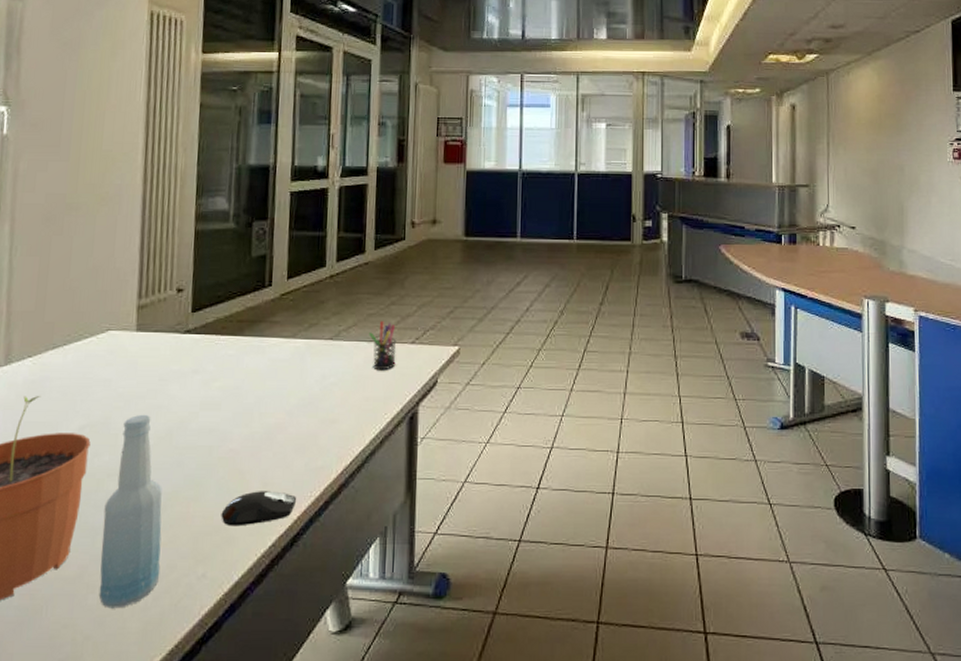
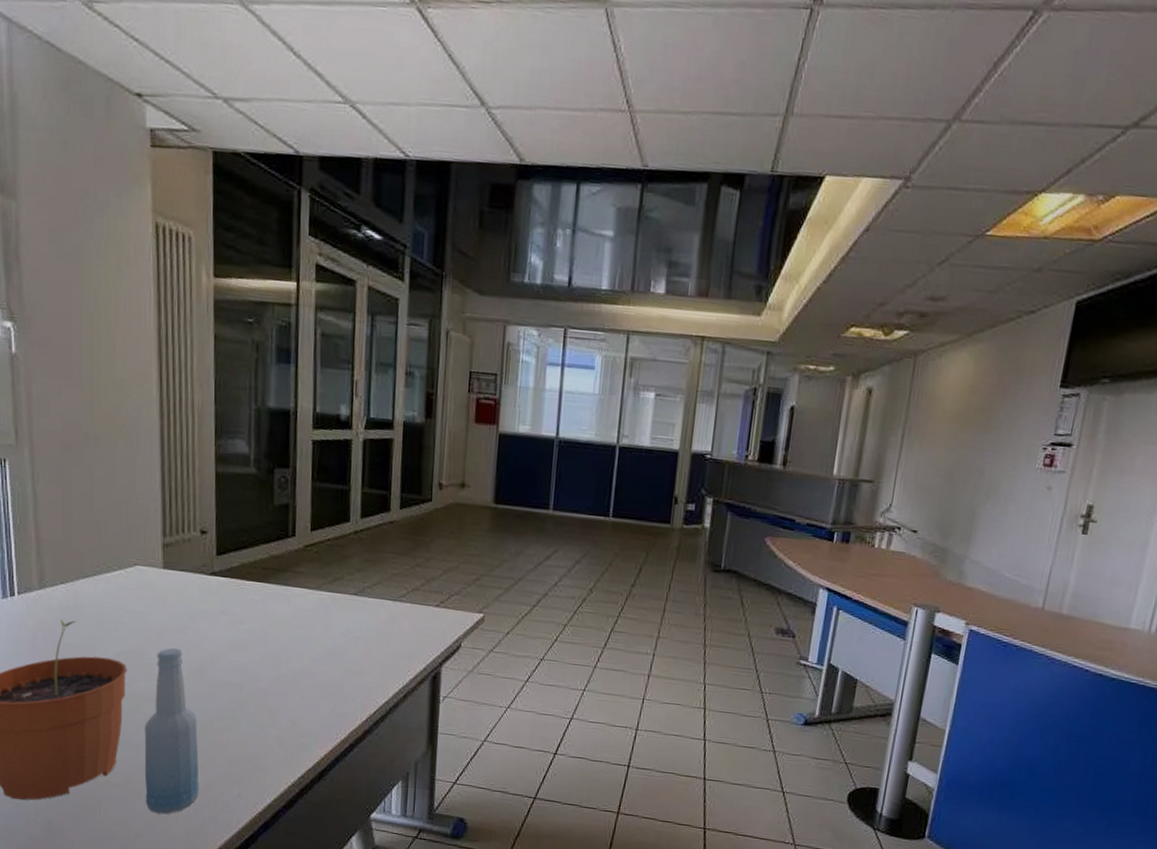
computer mouse: present [221,491,297,527] -> none [253,728,324,758]
pen holder: present [369,320,397,371] -> none [393,581,421,630]

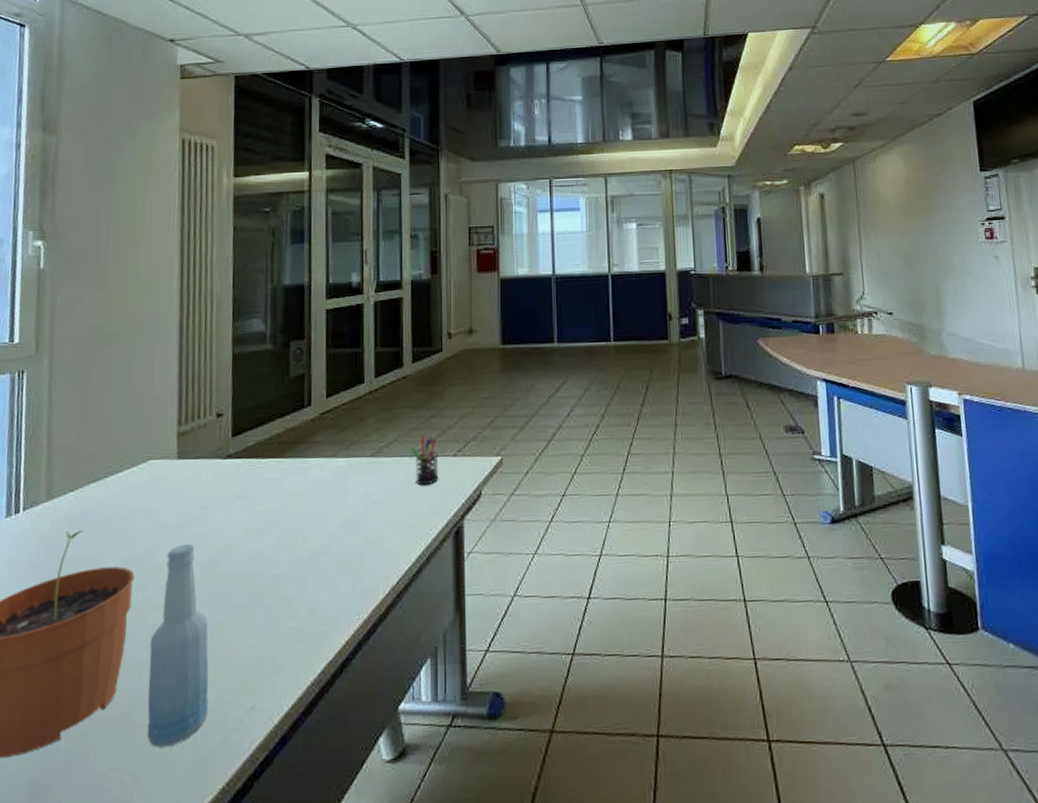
pen holder: none [393,581,421,630] -> present [411,434,439,486]

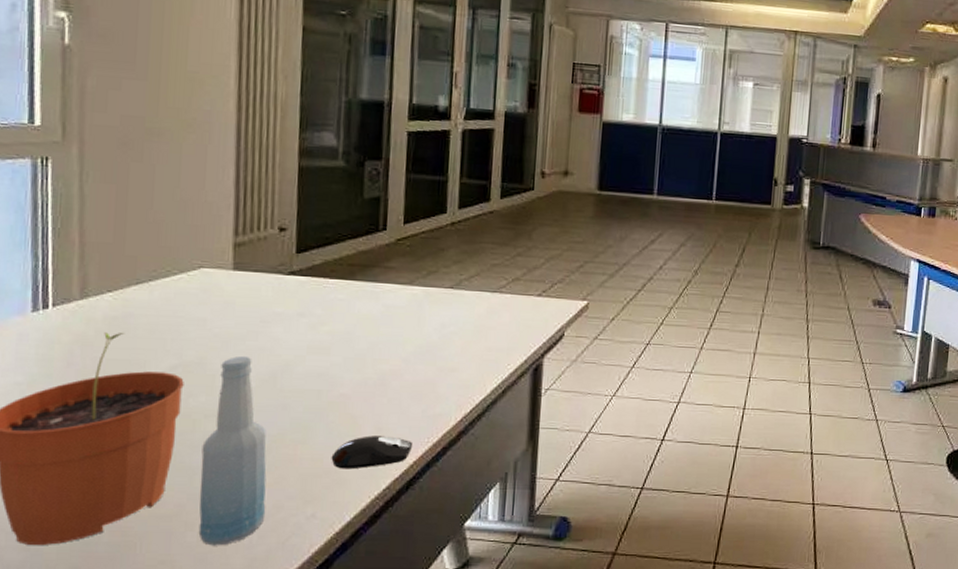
computer mouse: none [268,616,345,655] -> present [331,435,413,470]
pen holder: present [411,434,439,486] -> none [493,271,522,322]

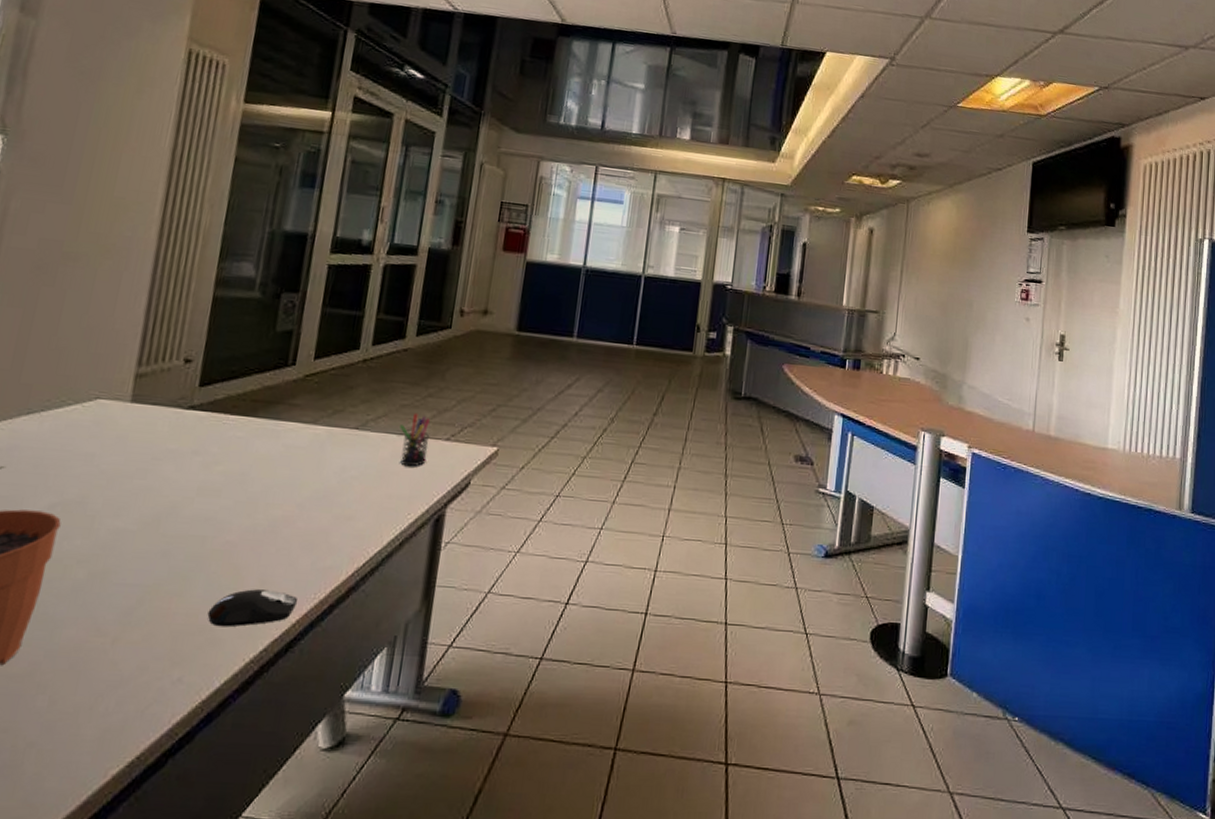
bottle: present [198,355,267,546] -> none [50,495,142,713]
pen holder: none [493,271,522,322] -> present [400,413,430,467]

